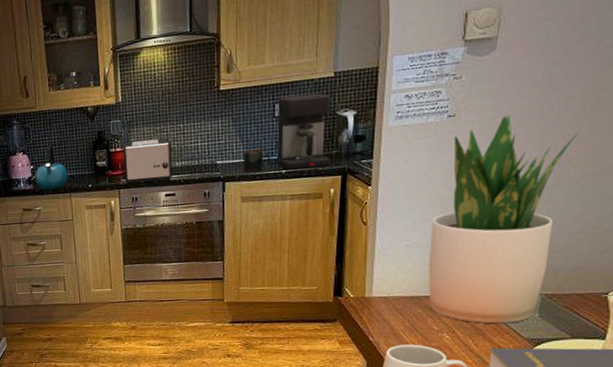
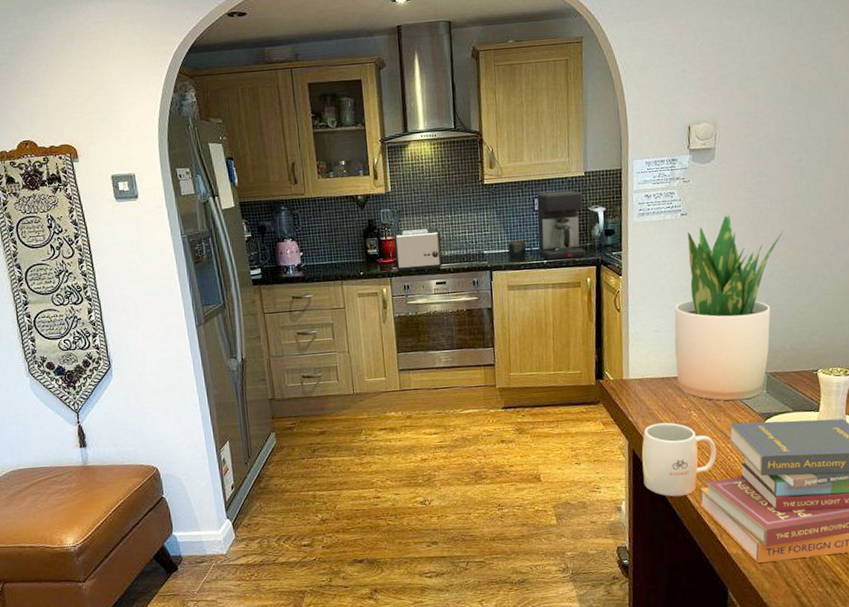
kettle: present [35,144,69,190] -> none [304,231,339,278]

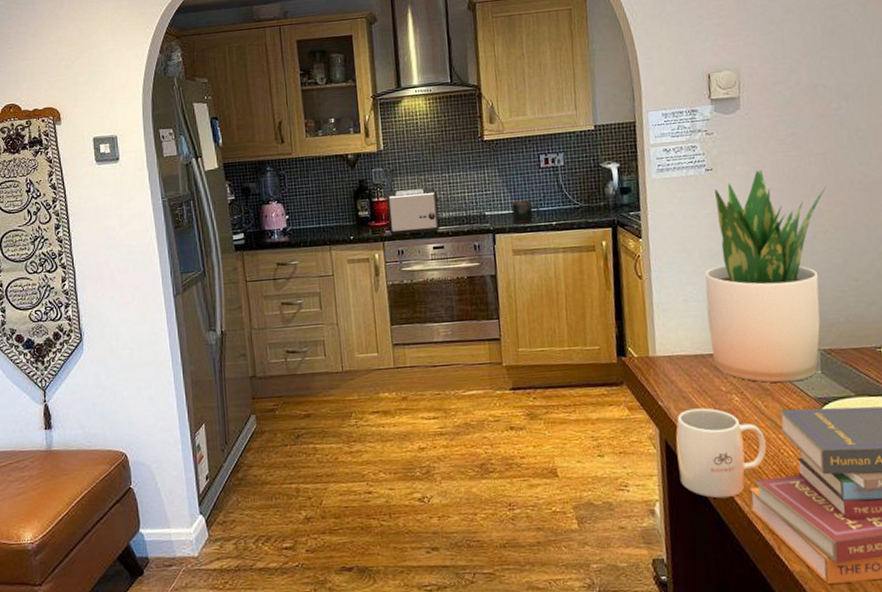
coffee maker: present [536,190,586,262] -> none [542,145,600,223]

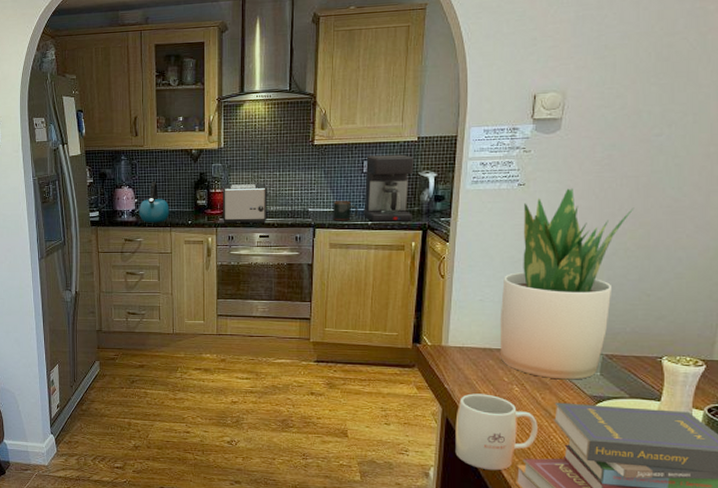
kettle: none [290,193,328,243] -> present [138,181,170,223]
coffee maker: none [542,145,600,223] -> present [364,154,413,223]

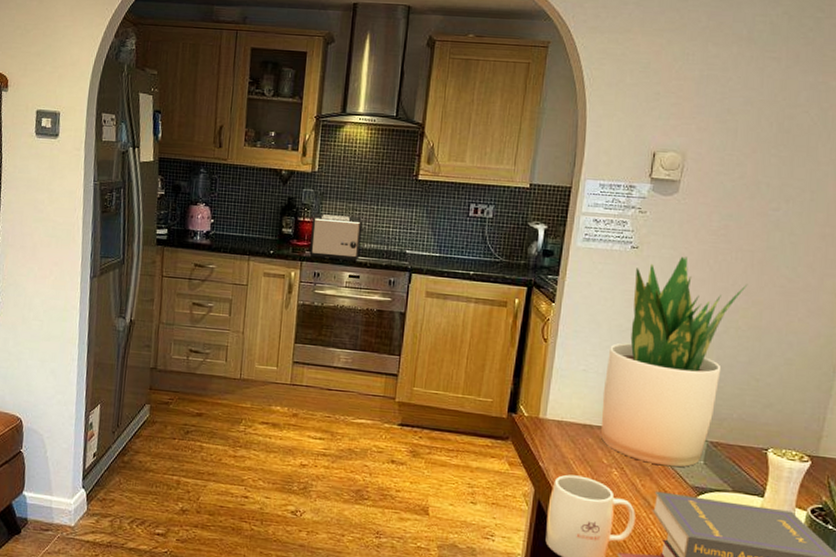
kettle: present [138,181,170,223] -> none [213,201,250,250]
mug: present [332,201,359,221] -> none [431,245,461,269]
coffee maker: present [364,154,413,223] -> none [465,198,524,277]

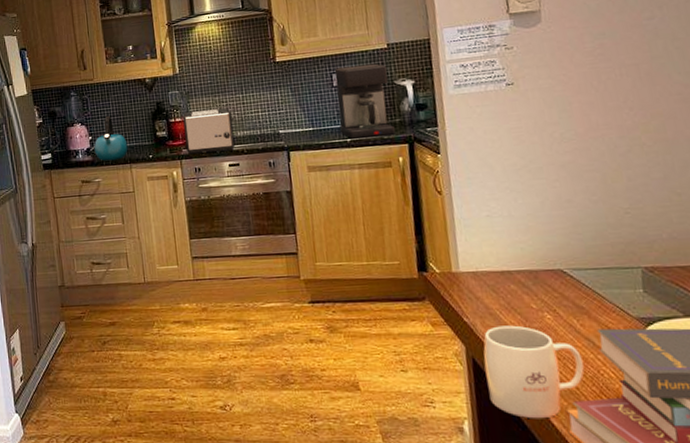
kettle: none [213,201,250,250] -> present [93,115,128,162]
coffee maker: none [465,198,524,277] -> present [334,63,395,140]
planter: present [601,256,748,468] -> none [509,83,641,302]

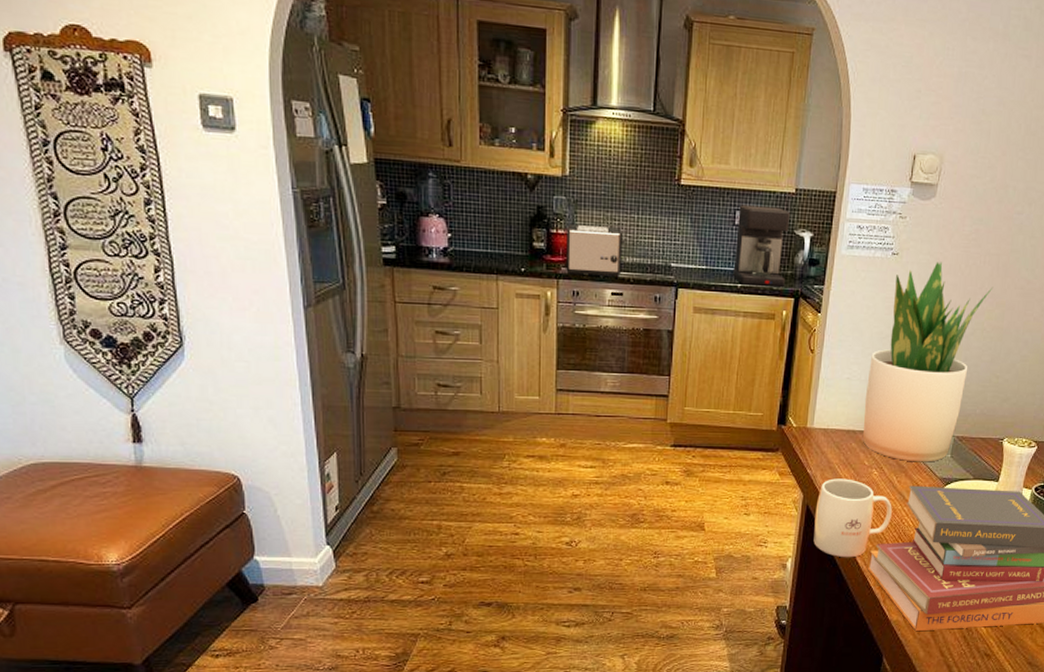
kettle: present [93,115,128,162] -> none [453,211,496,268]
planter: none [509,83,641,302] -> present [863,262,994,462]

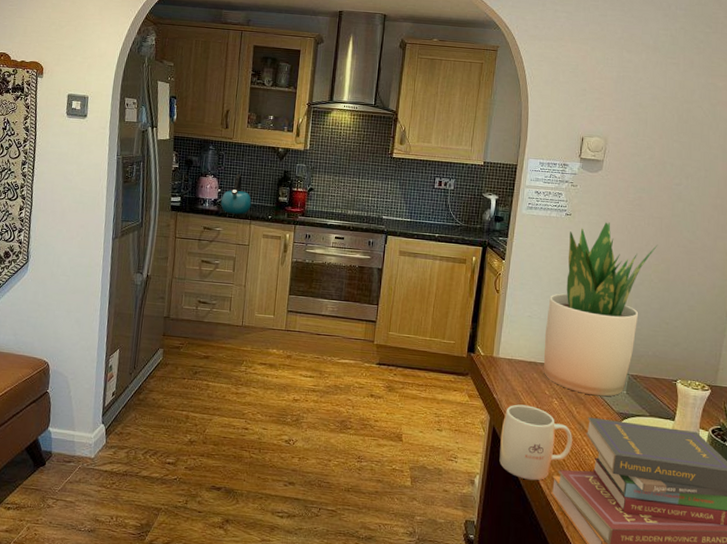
kettle: none [453,211,496,268] -> present [220,173,252,215]
toaster: present [566,223,626,278] -> none [302,184,349,226]
coffee maker: present [733,205,790,288] -> none [432,173,479,239]

